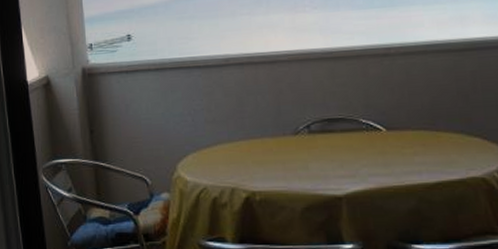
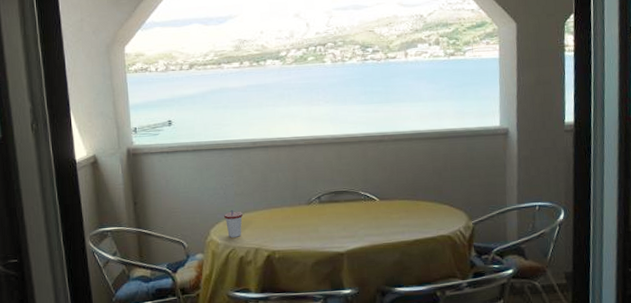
cup: none [193,141,215,174] -> present [224,210,243,238]

